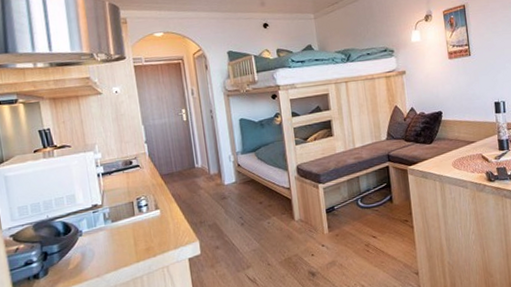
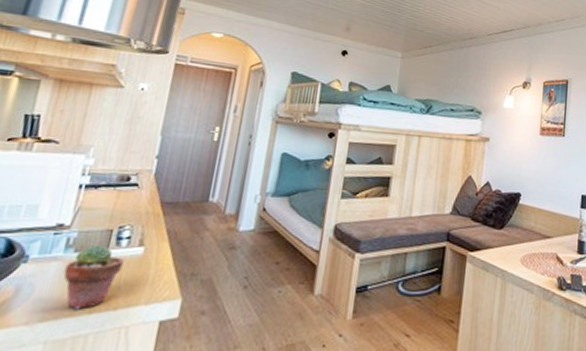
potted succulent: none [109,214,150,262] -> present [63,245,124,310]

